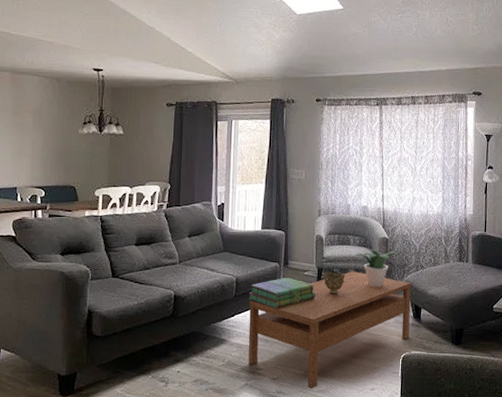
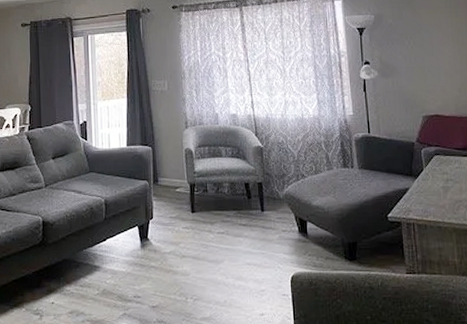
coffee table: present [248,271,412,389] -> none [120,185,297,317]
stack of books: present [248,277,316,309] -> none [119,195,191,230]
decorative bowl: present [323,271,346,295] -> none [196,186,221,212]
potted plant: present [355,249,400,287] -> none [229,159,277,201]

